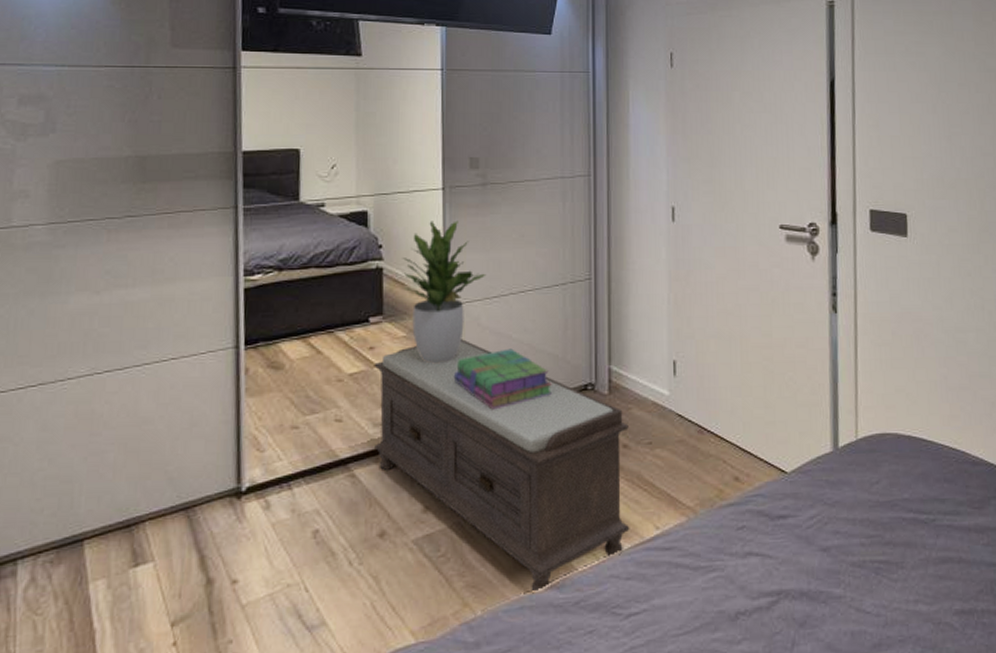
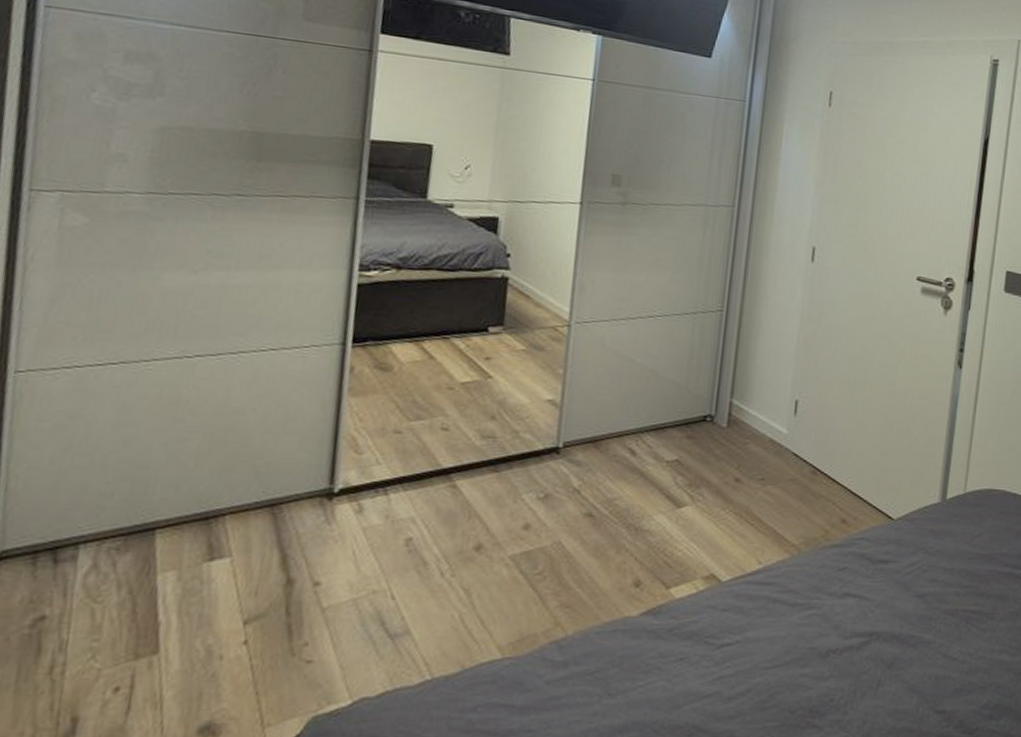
bench: present [374,339,630,594] -> none [480,358,744,618]
potted plant: present [401,220,487,364] -> none [526,235,616,382]
stack of books: present [453,348,552,410] -> none [570,372,671,433]

